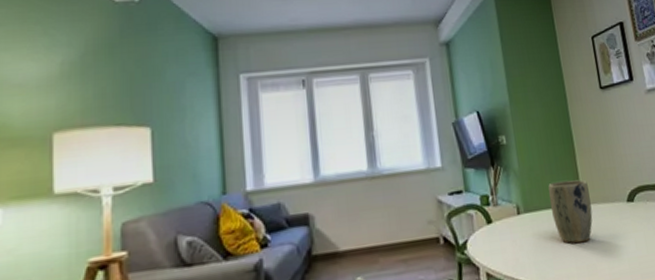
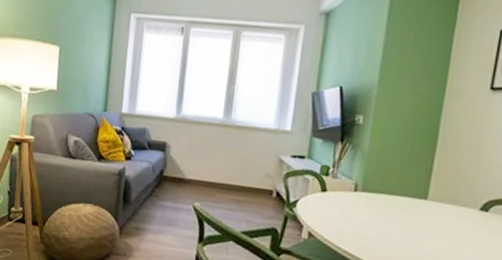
plant pot: present [548,180,593,244] -> none [390,171,440,235]

